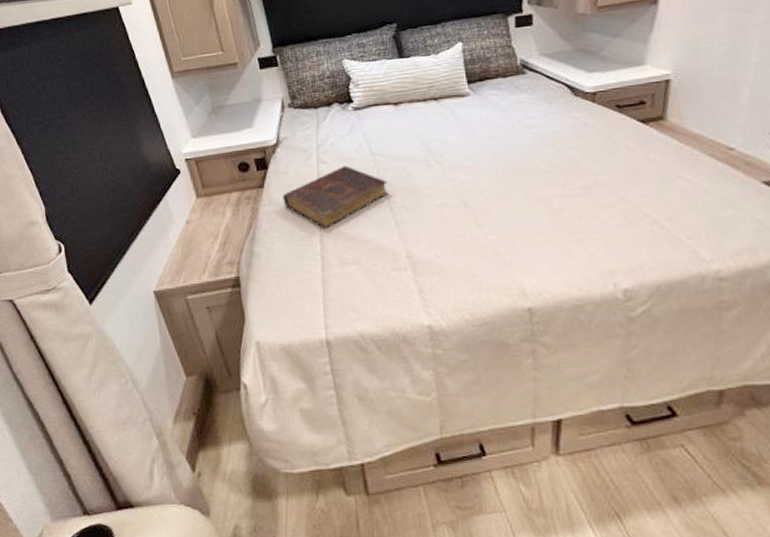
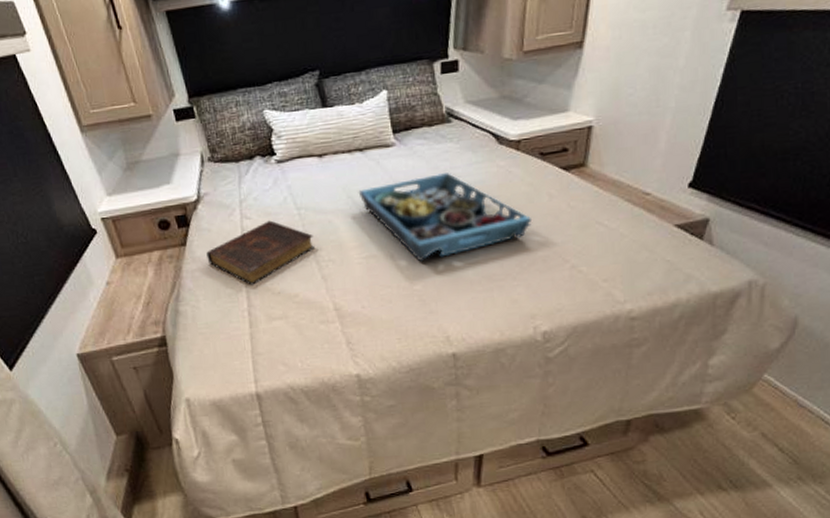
serving tray: none [432,123,609,212] -> present [358,173,532,262]

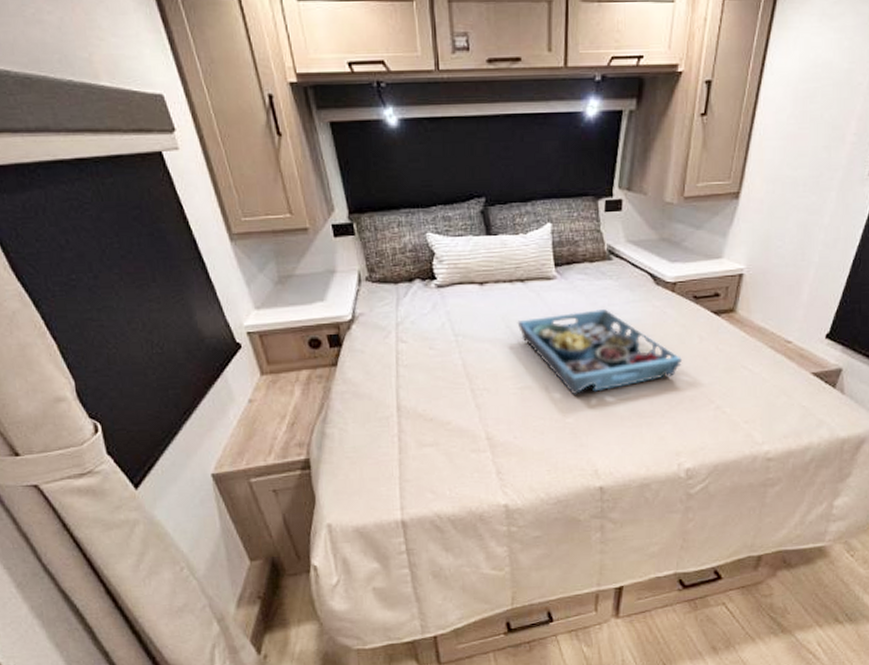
book: present [206,220,316,286] -> none [358,345,471,411]

